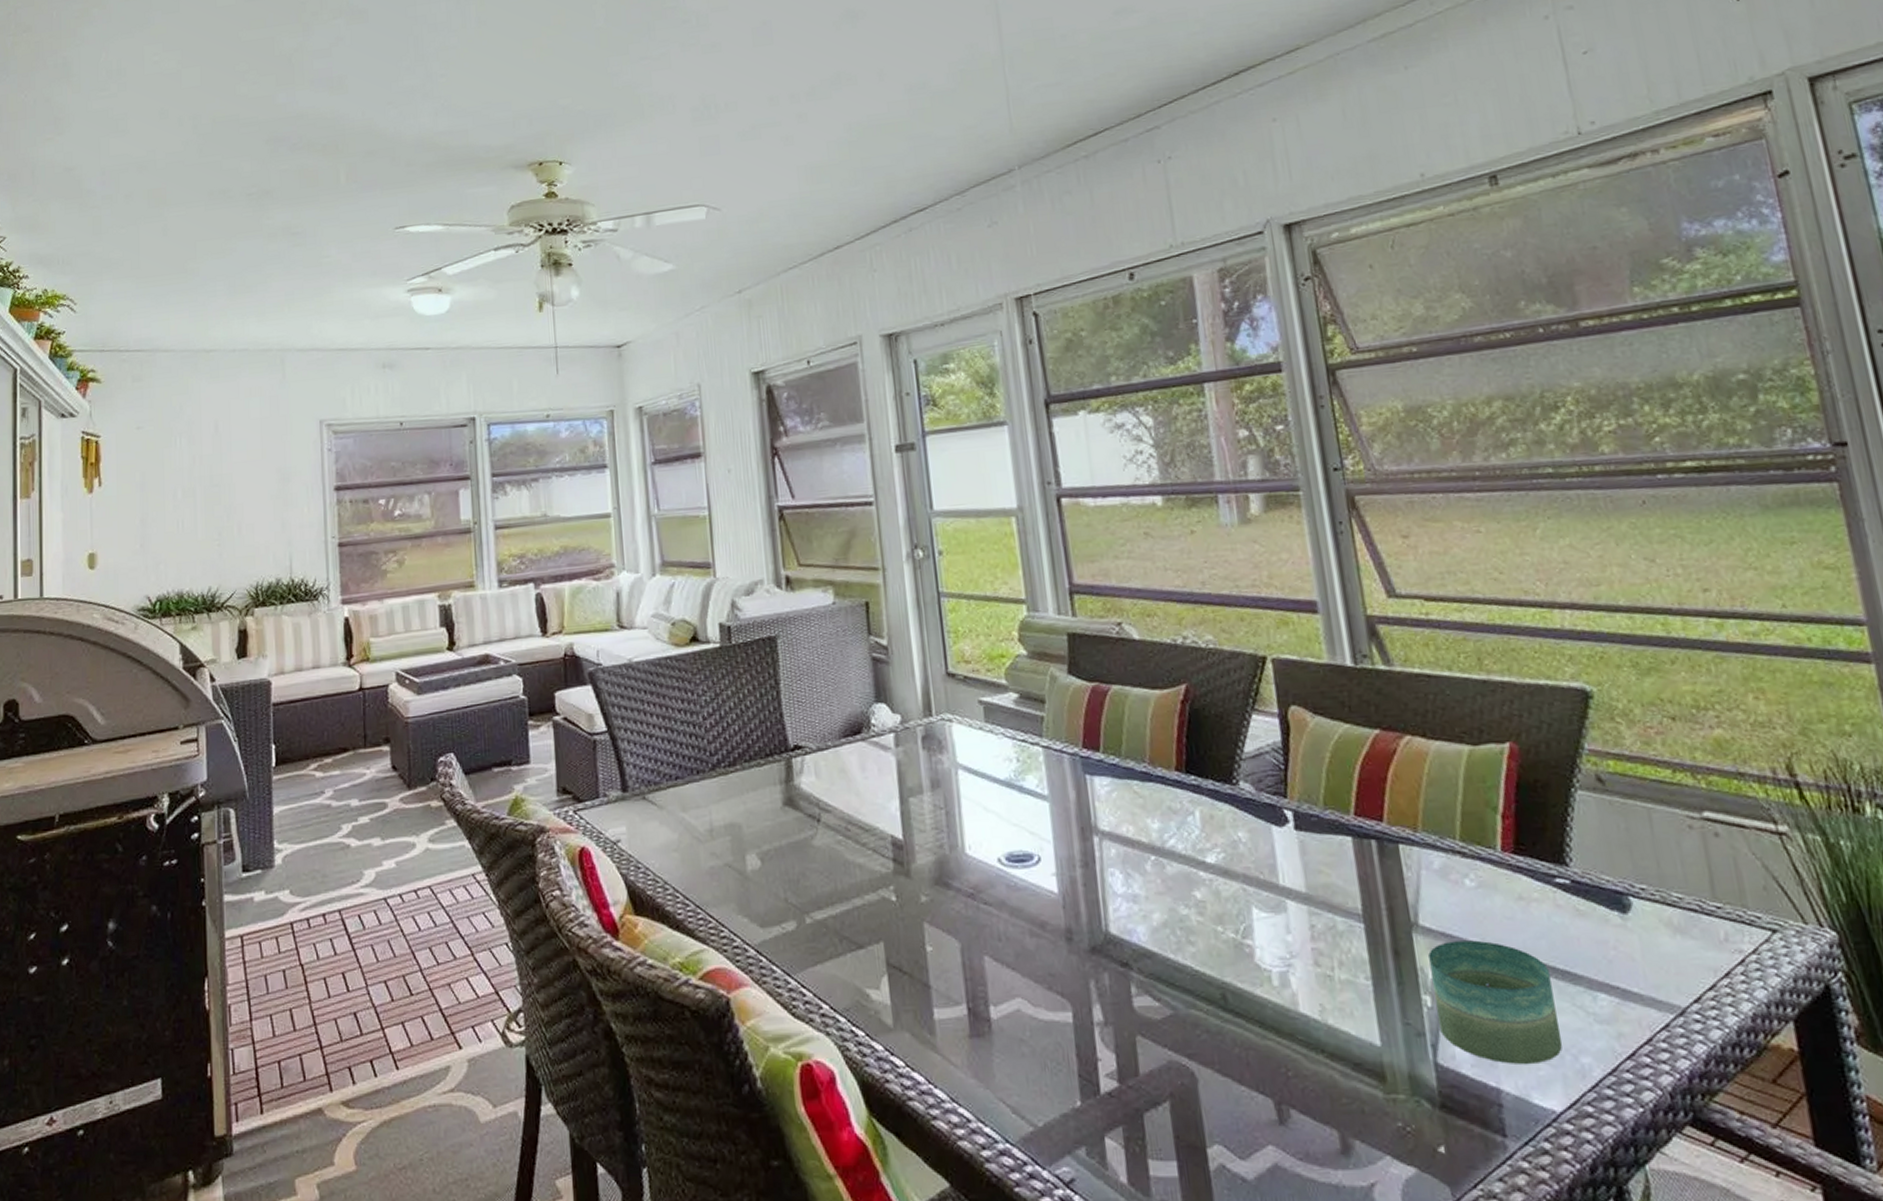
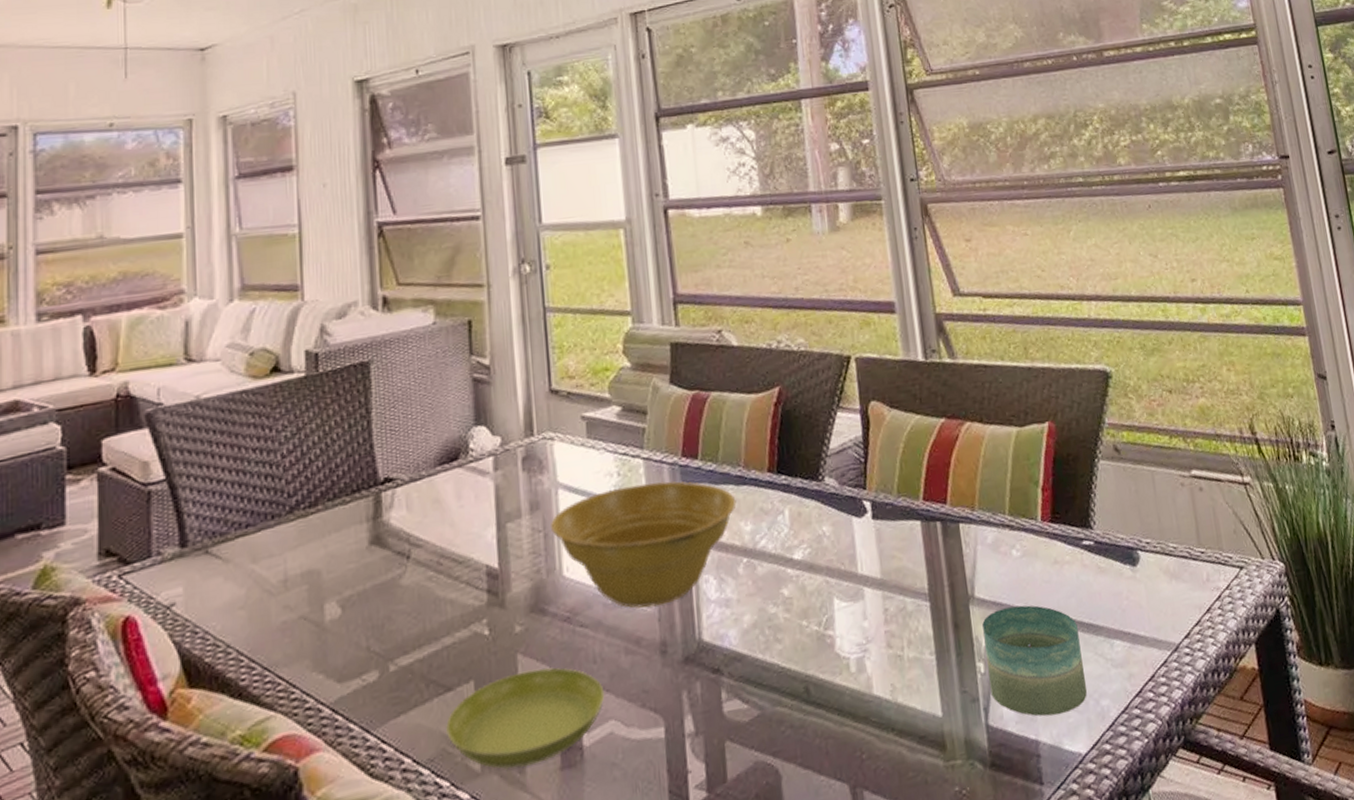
saucer: none [859,939,1011,1030] -> present [446,667,605,770]
planter bowl: none [952,771,1142,894] -> present [551,480,737,608]

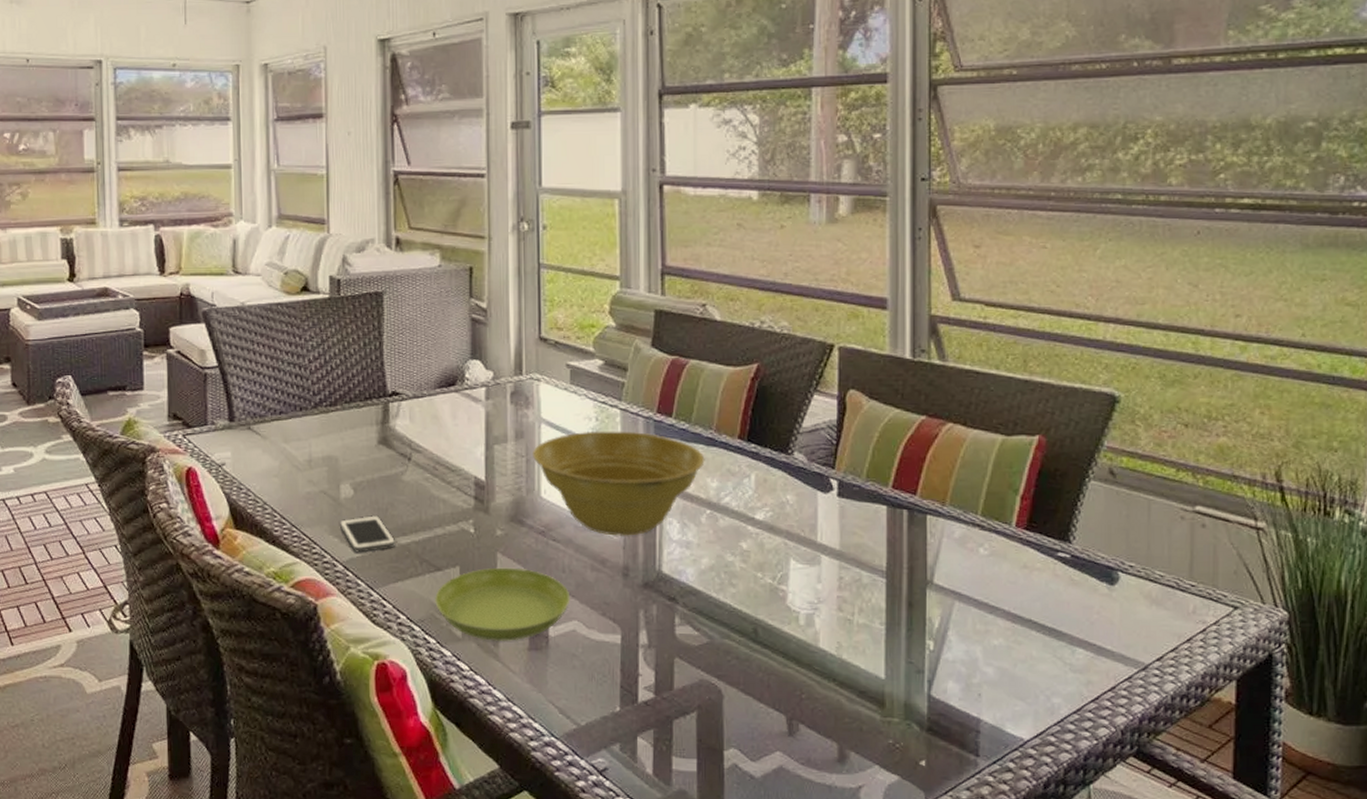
cell phone: none [324,635,396,688] -> present [339,515,396,553]
candle: present [982,605,1087,717] -> none [938,598,1039,702]

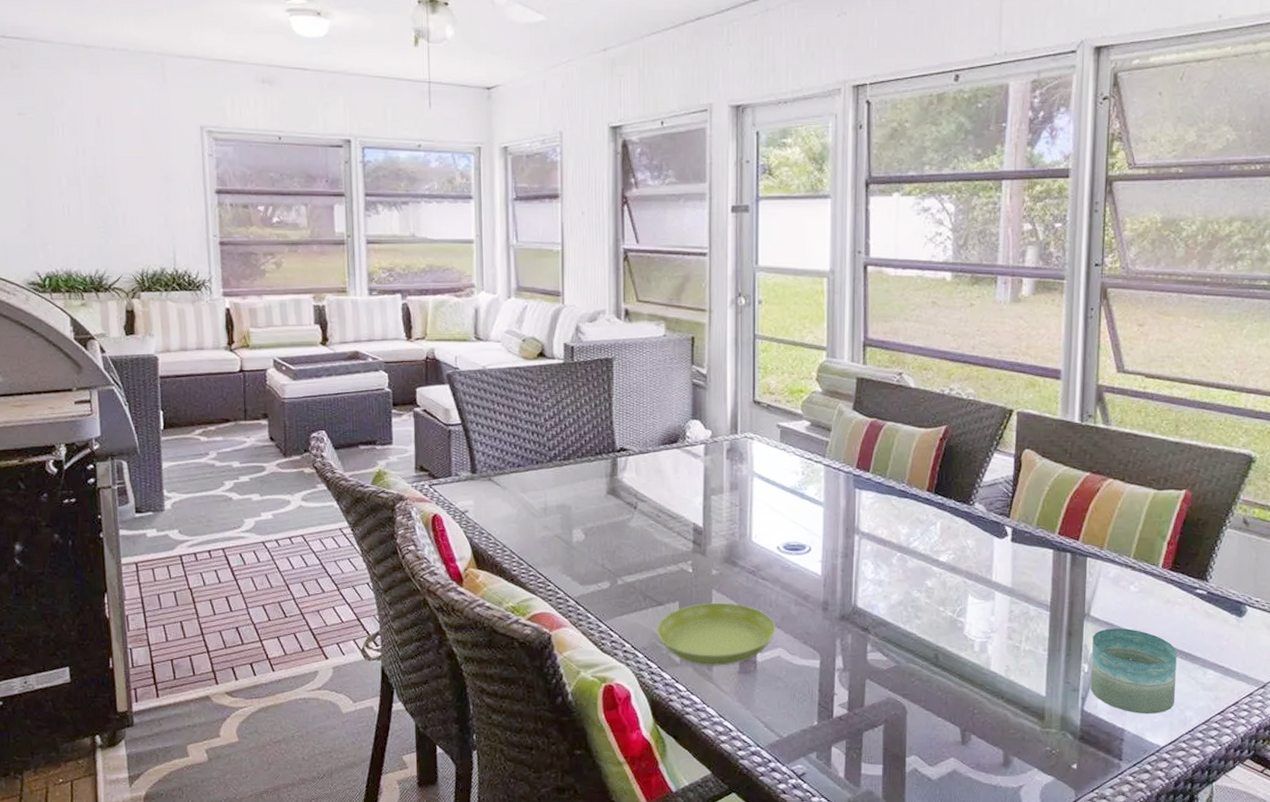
cell phone: present [339,515,396,553] -> none [571,557,623,590]
planter bowl: present [533,431,705,536] -> none [746,484,897,575]
candle: none [938,598,1039,702] -> present [1090,628,1177,715]

